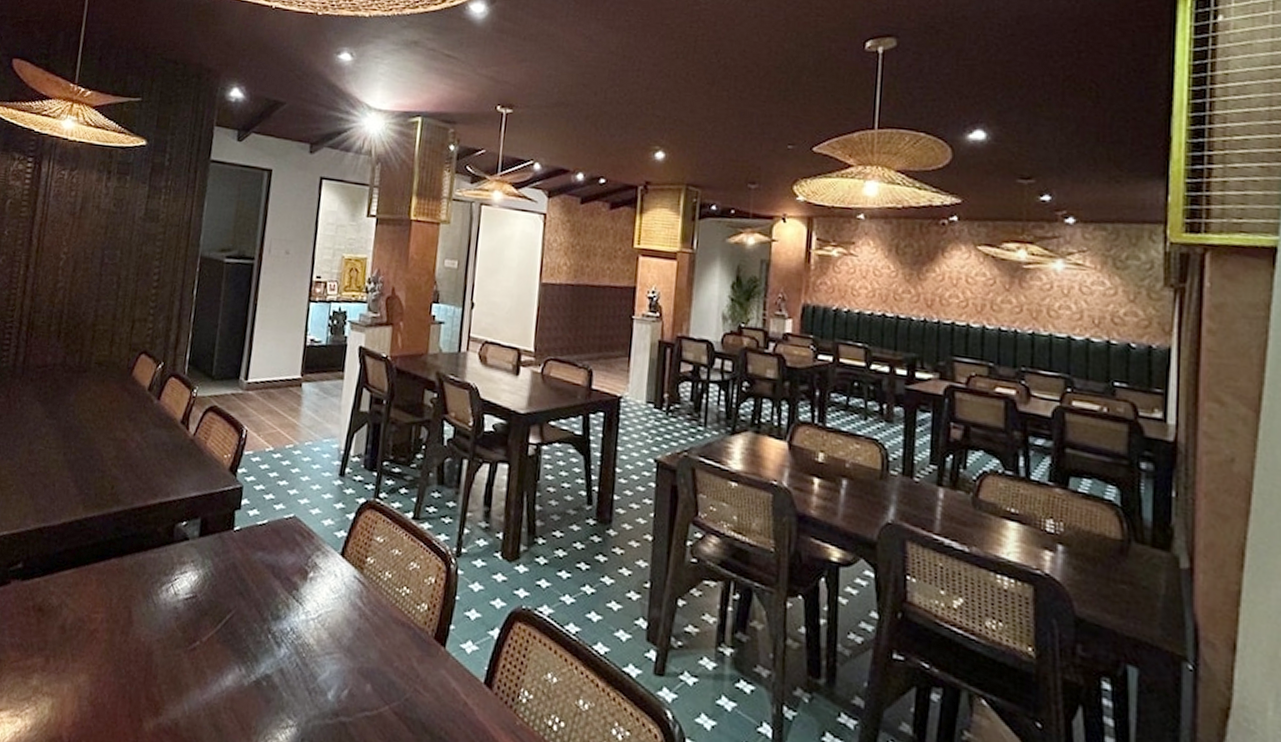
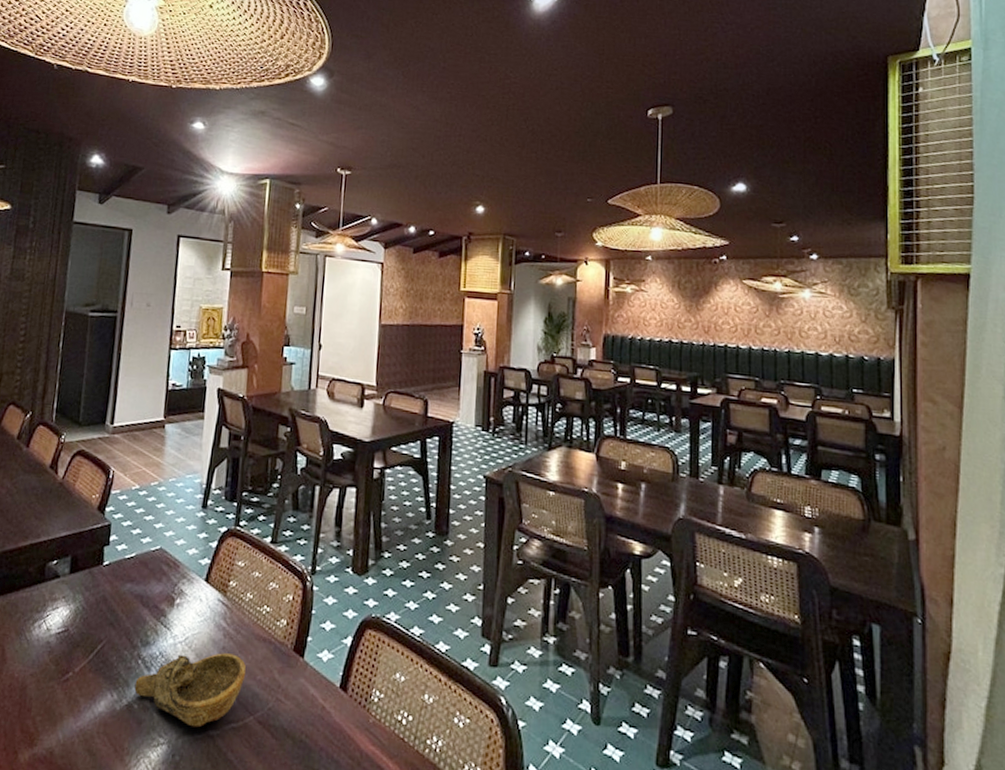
decorative bowl: none [263,632,383,713] -> present [134,653,247,728]

